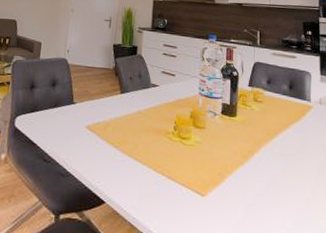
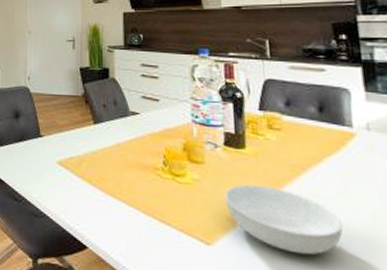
serving bowl: none [218,145,299,201] -> present [224,184,344,255]

